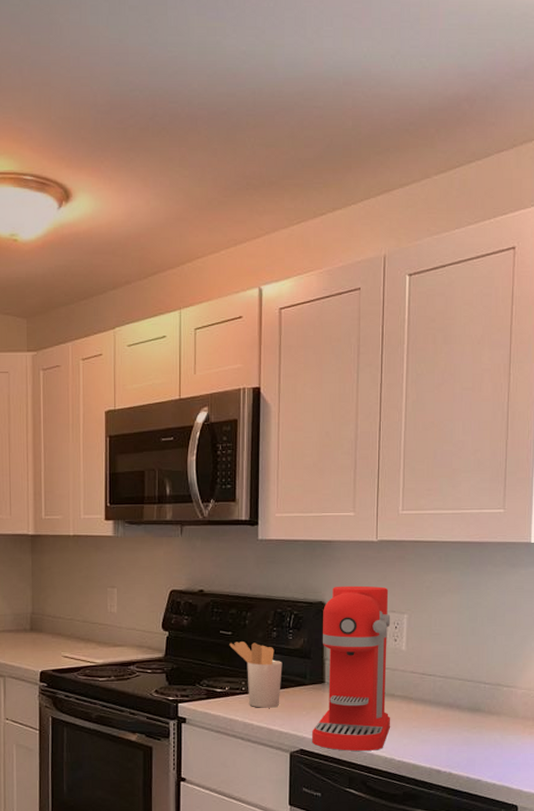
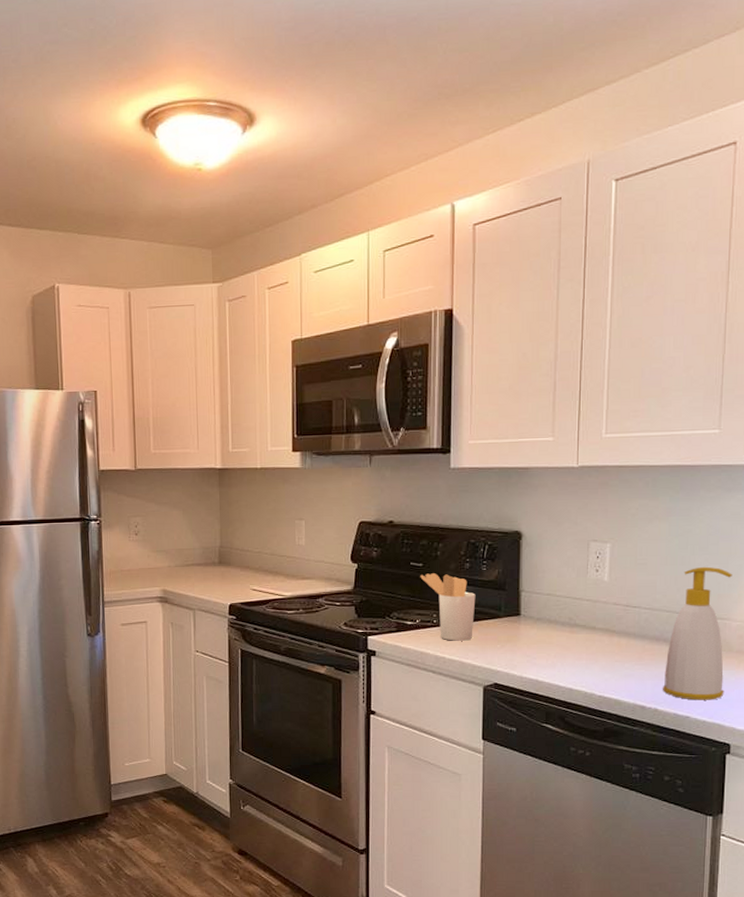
coffee maker: present [311,585,391,751] -> none [506,514,592,685]
soap bottle: none [455,637,517,764] -> present [662,566,732,700]

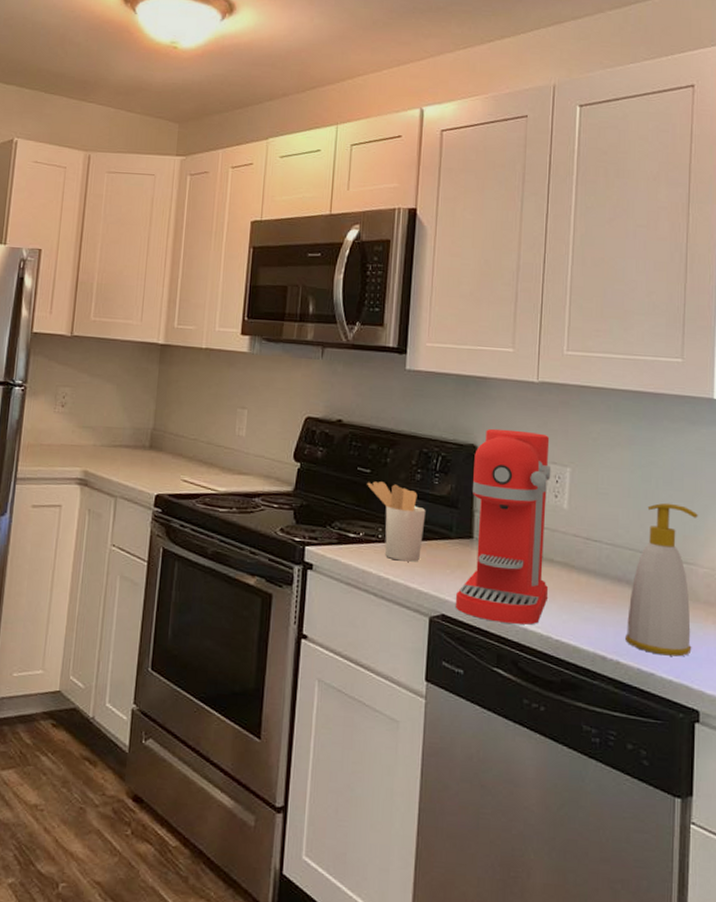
coffee maker: none [506,514,592,685] -> present [455,428,551,625]

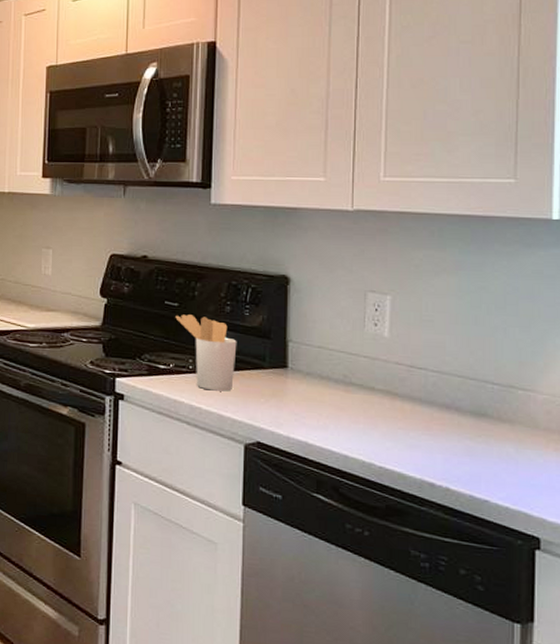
coffee maker: present [455,428,551,625] -> none [270,259,370,452]
soap bottle: present [624,502,698,657] -> none [454,328,536,484]

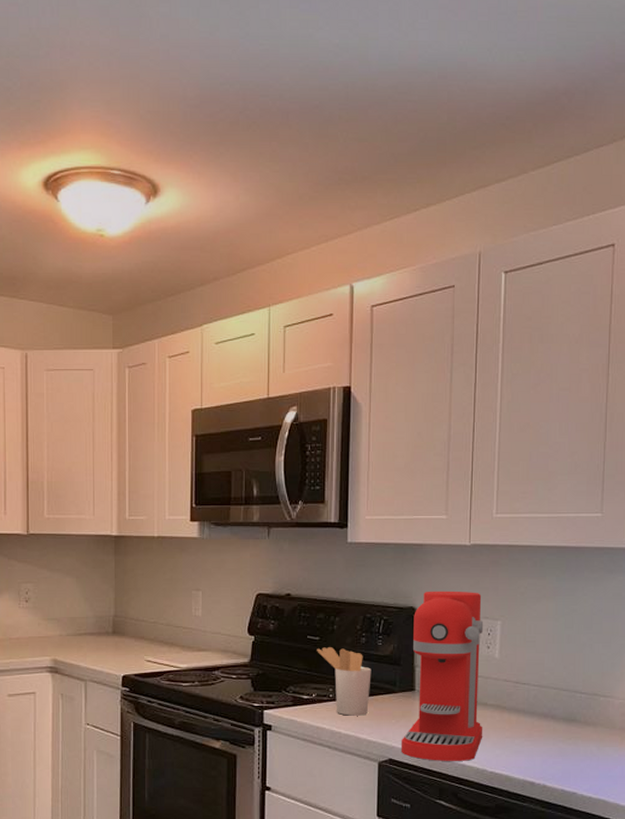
coffee maker: none [270,259,370,452] -> present [400,591,484,761]

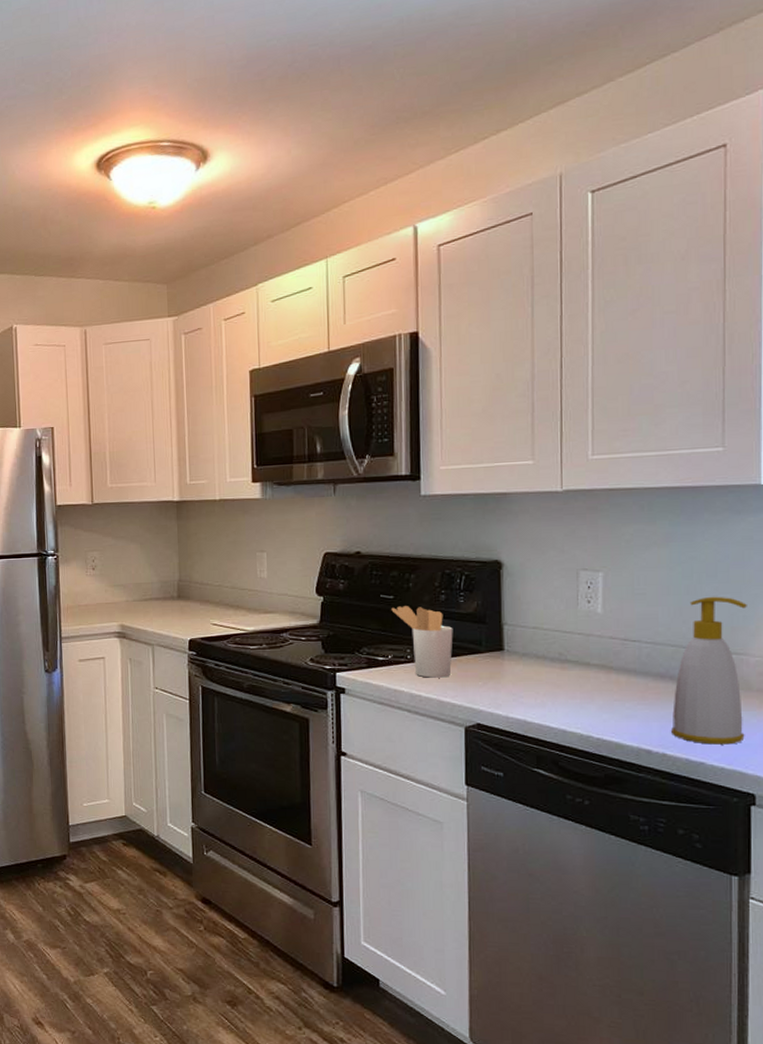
coffee maker: present [400,591,484,761] -> none [489,541,587,726]
soap bottle: none [550,645,615,777] -> present [670,596,747,745]

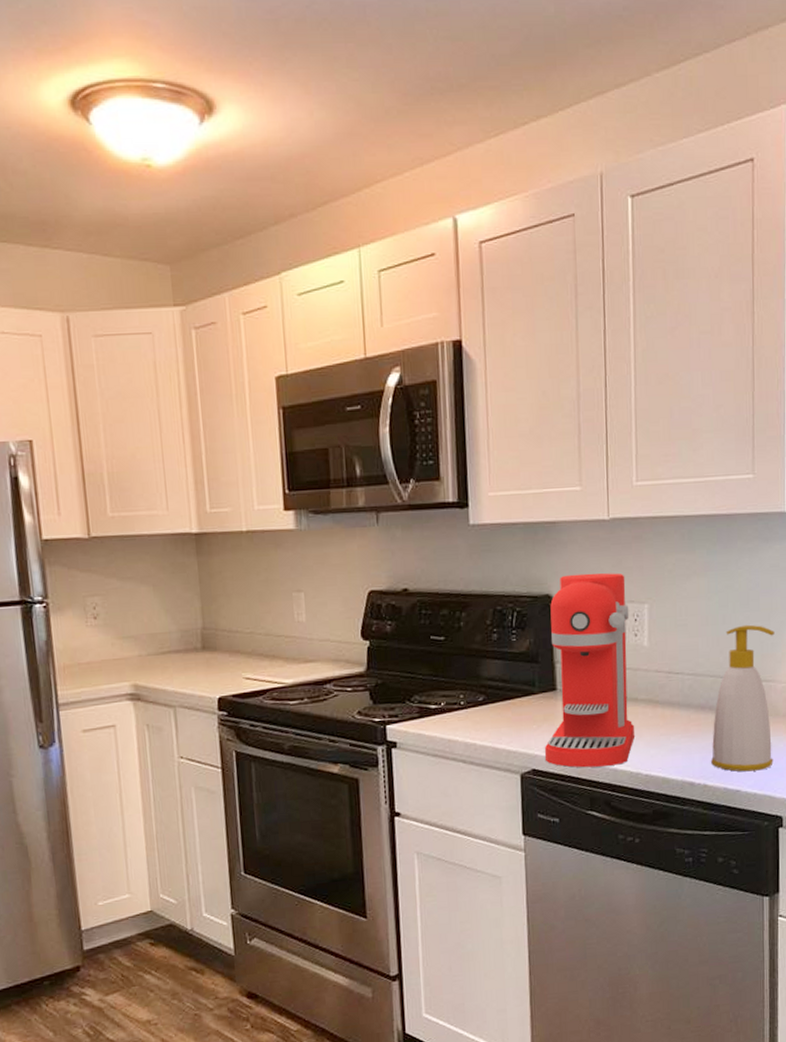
utensil holder: present [391,606,453,678] -> none [442,647,507,725]
coffee maker: none [489,541,587,726] -> present [544,573,635,768]

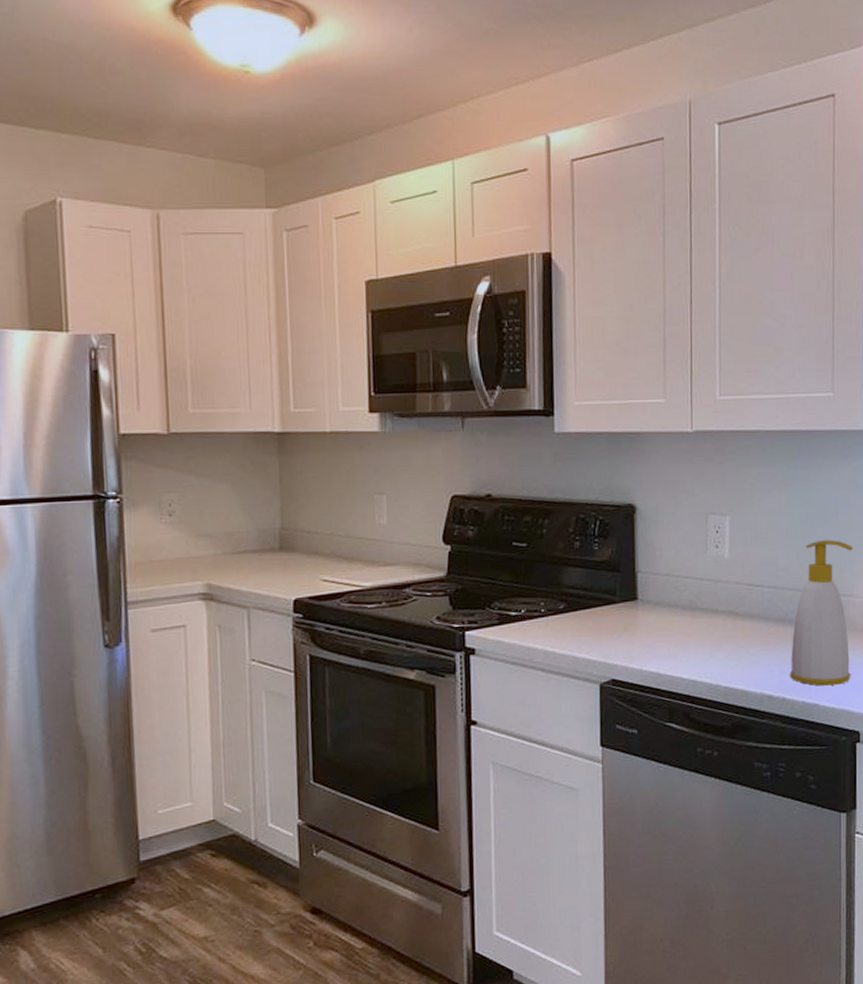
coffee maker: present [544,573,635,768] -> none [624,484,715,679]

